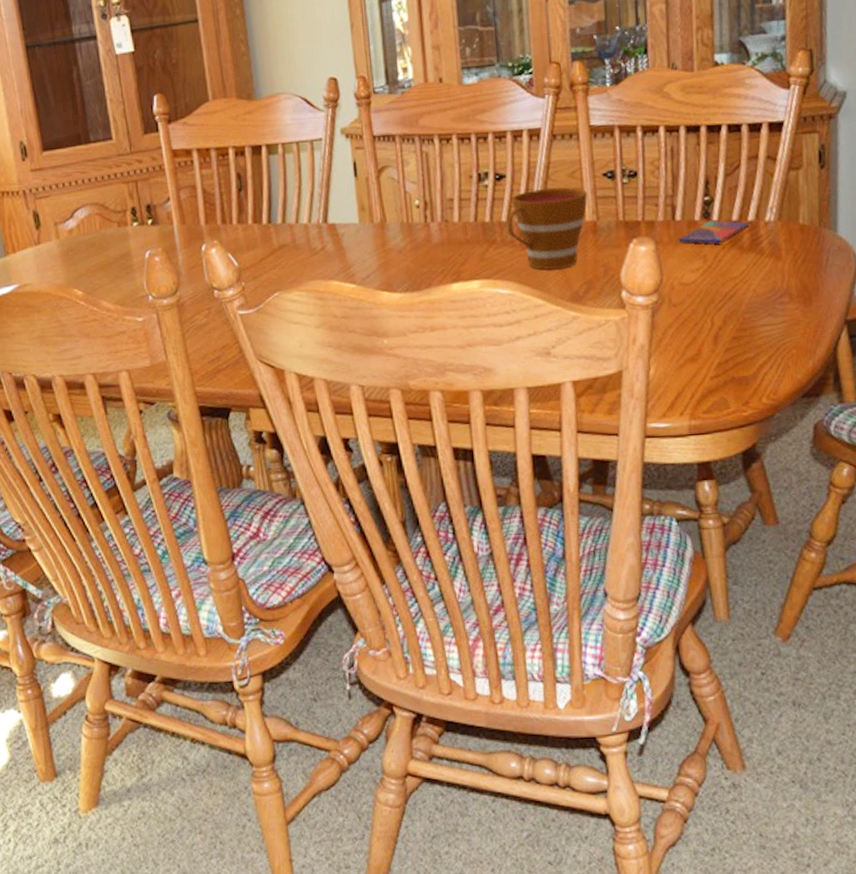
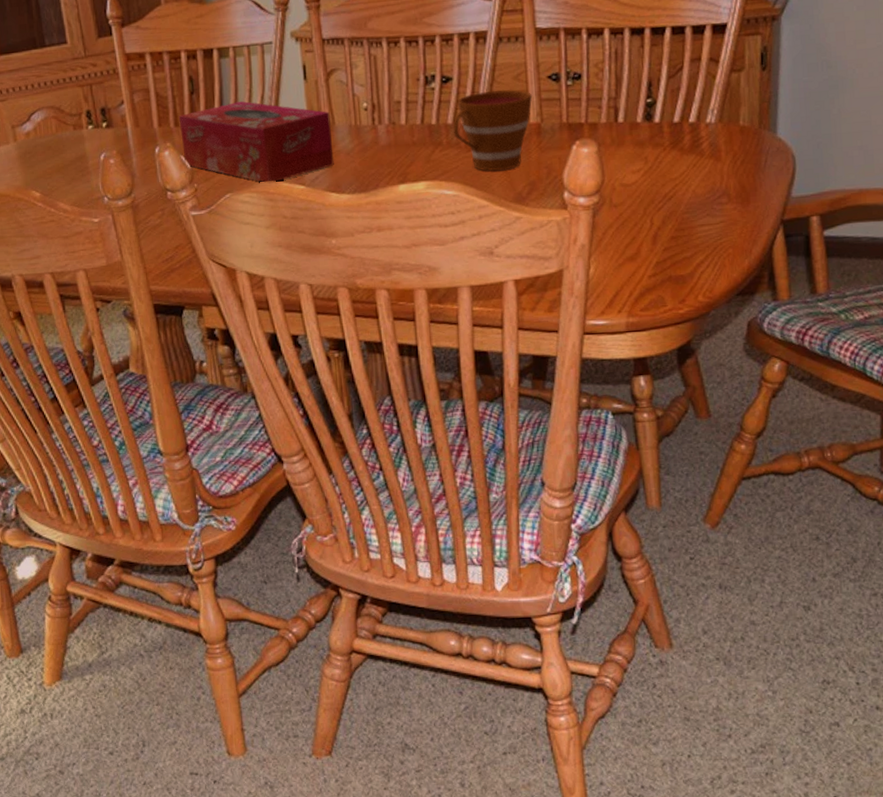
tissue box: none [226,198,386,282] -> present [178,100,334,184]
smartphone: present [678,220,749,244] -> none [620,122,690,146]

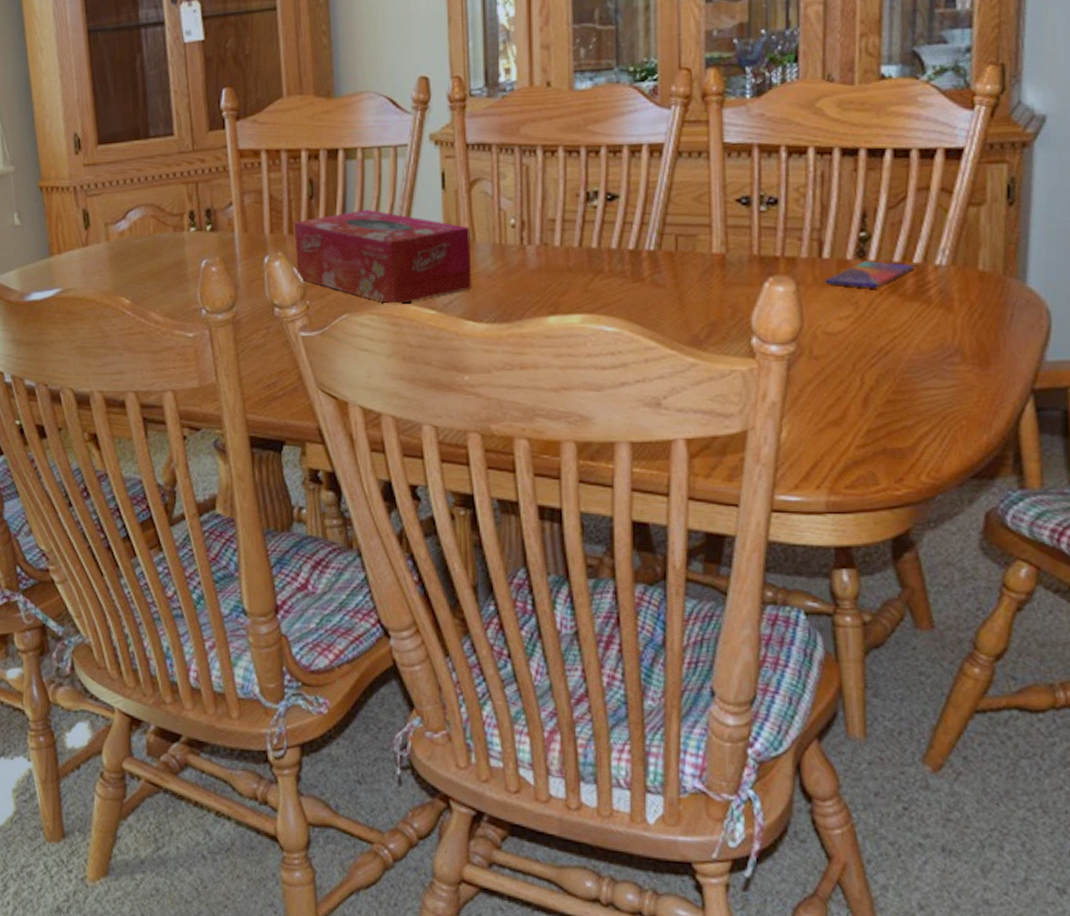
cup: present [453,89,533,171] -> none [617,212,717,307]
smartphone: none [620,122,690,146] -> present [824,261,914,289]

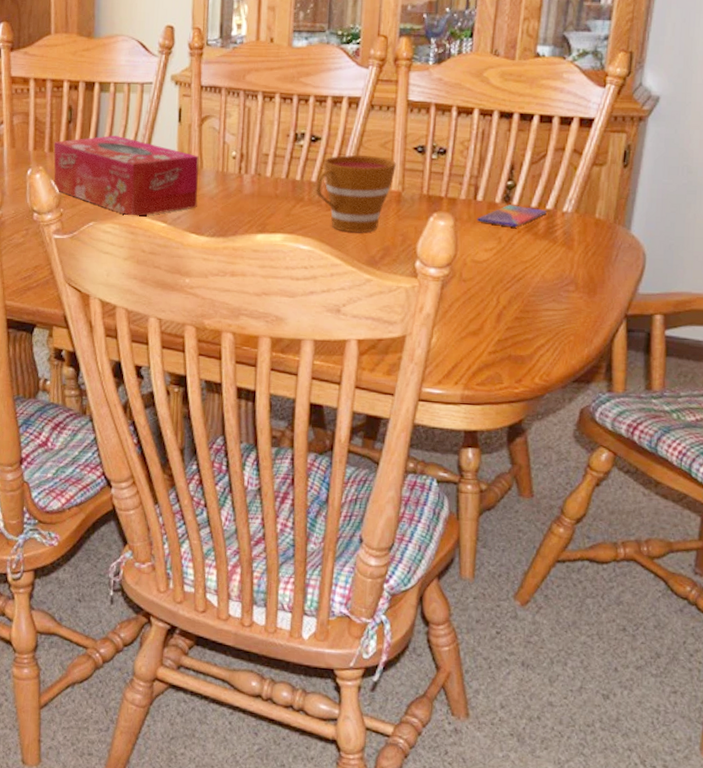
cup: none [617,212,717,307] -> present [316,155,397,232]

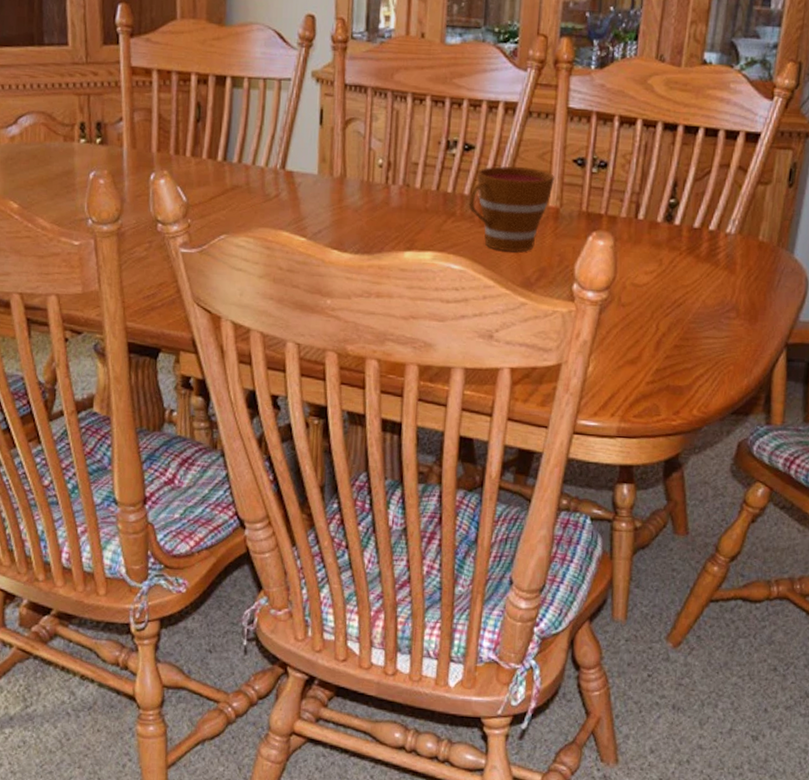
tissue box: present [53,135,199,217] -> none [179,136,342,230]
smartphone: present [476,205,547,228] -> none [637,224,709,249]

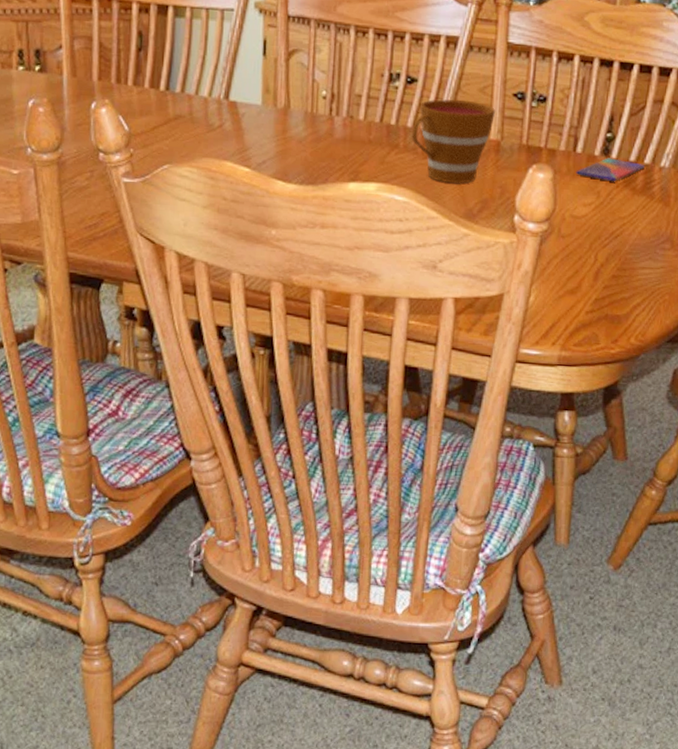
smartphone: none [637,224,709,249] -> present [576,158,645,182]

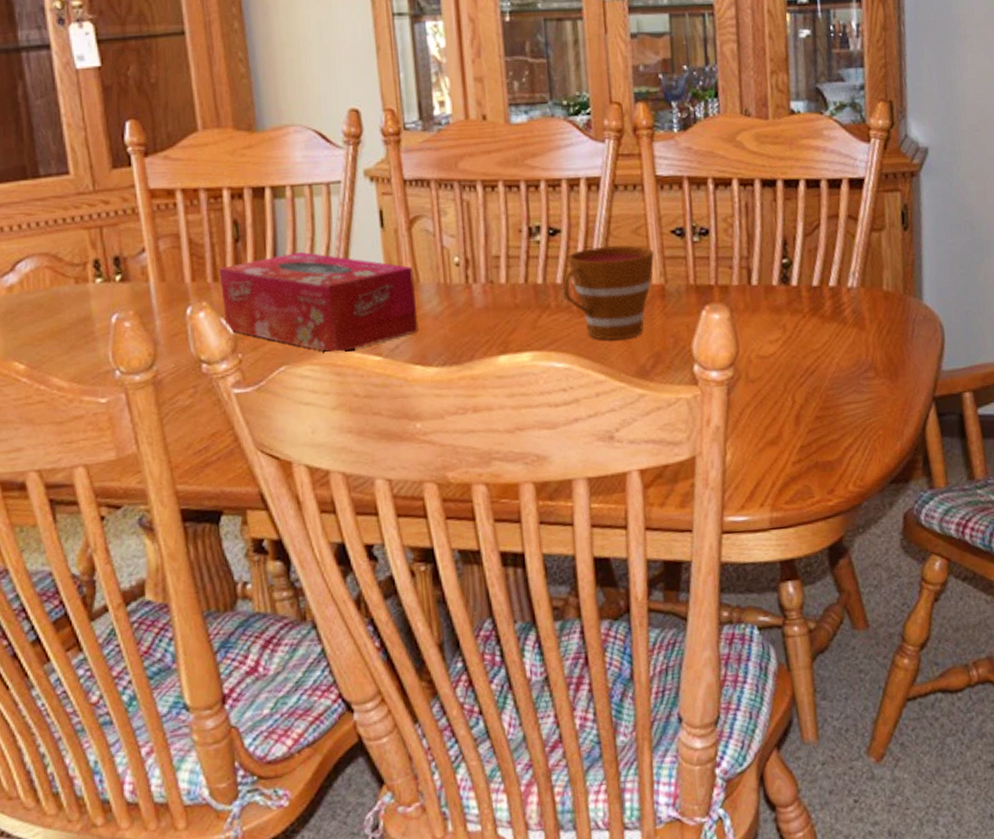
tissue box: none [121,66,286,161] -> present [218,251,419,354]
smartphone: present [576,158,645,182] -> none [754,285,831,312]

